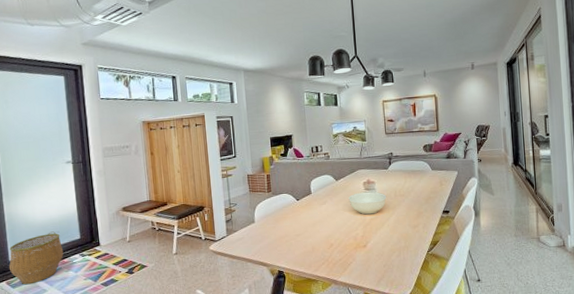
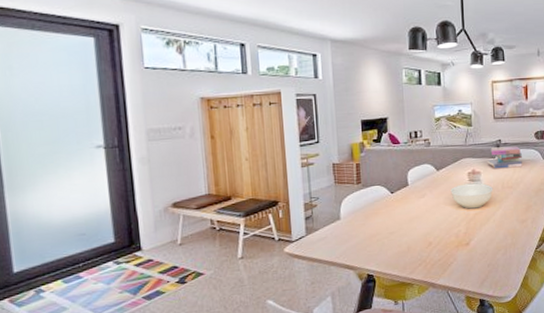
basket: present [8,231,64,285] -> none [12,234,92,303]
books: none [380,158,413,179] -> present [487,146,522,169]

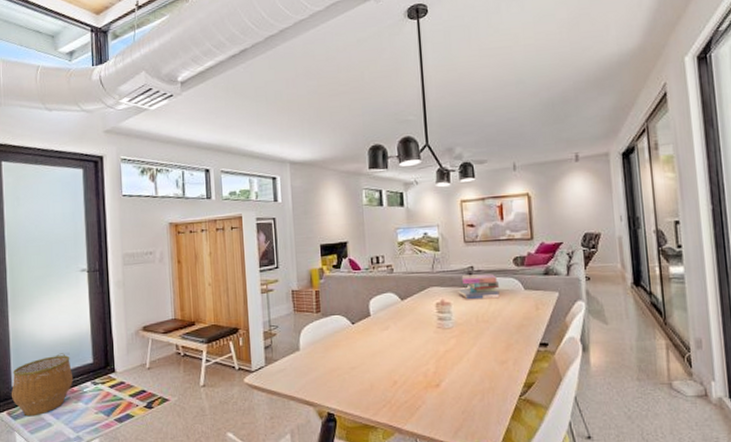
basket: none [12,234,92,303] -> present [11,353,74,417]
bowl: present [451,183,493,209] -> none [417,315,466,345]

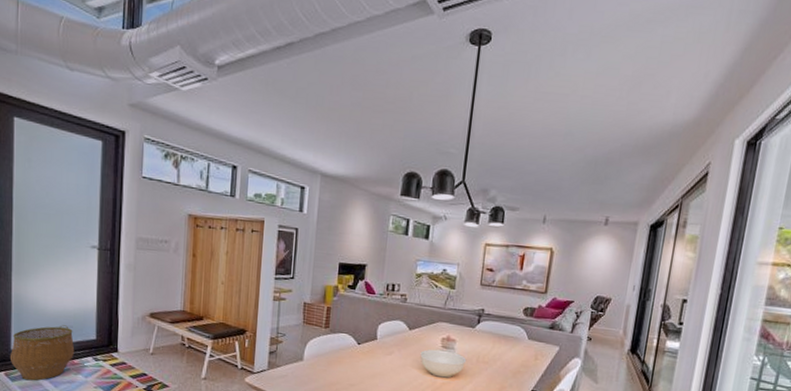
bowl: none [417,315,466,345] -> present [420,349,467,378]
books: present [458,273,500,300] -> none [465,316,505,343]

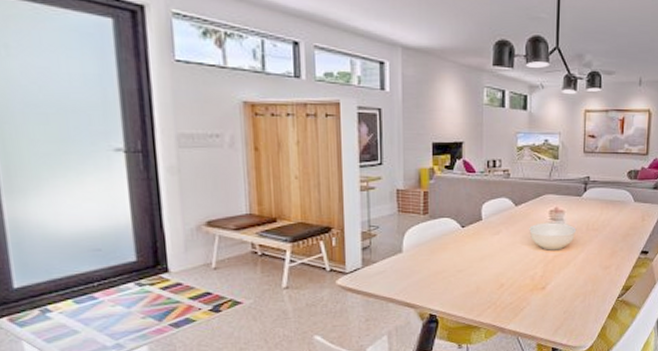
basket: present [9,325,75,381] -> none [12,249,109,323]

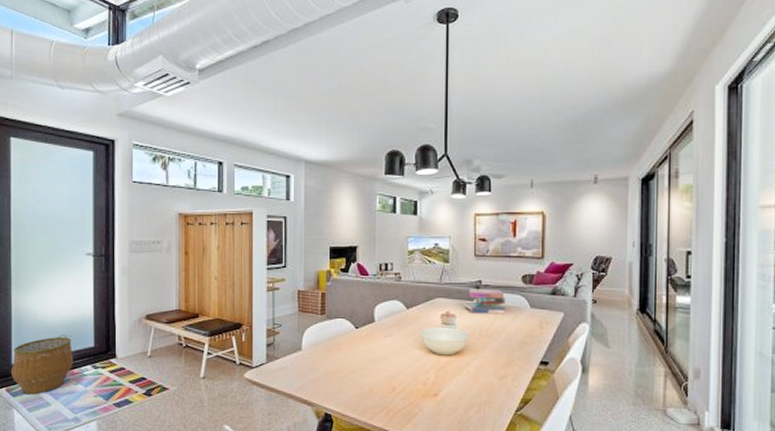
basket: none [12,249,109,323] -> present [10,335,74,395]
books: none [572,185,611,209] -> present [464,289,505,314]

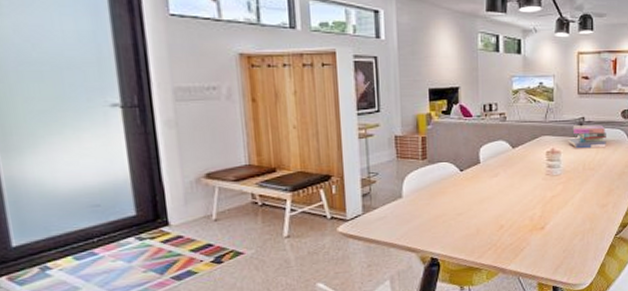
basket: present [10,335,74,395] -> none [11,205,109,281]
bowl: present [420,326,469,356] -> none [527,163,573,191]

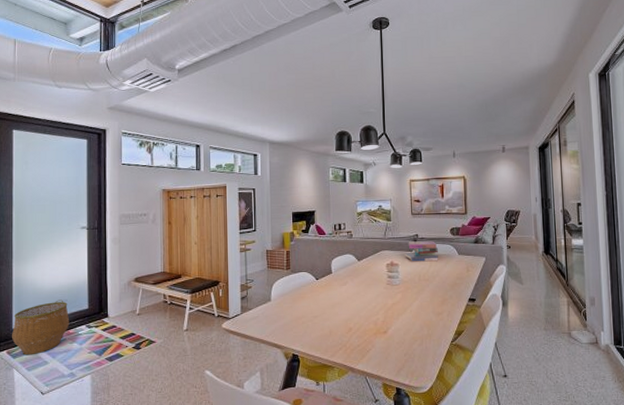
basket: none [11,205,109,281] -> present [11,300,70,355]

